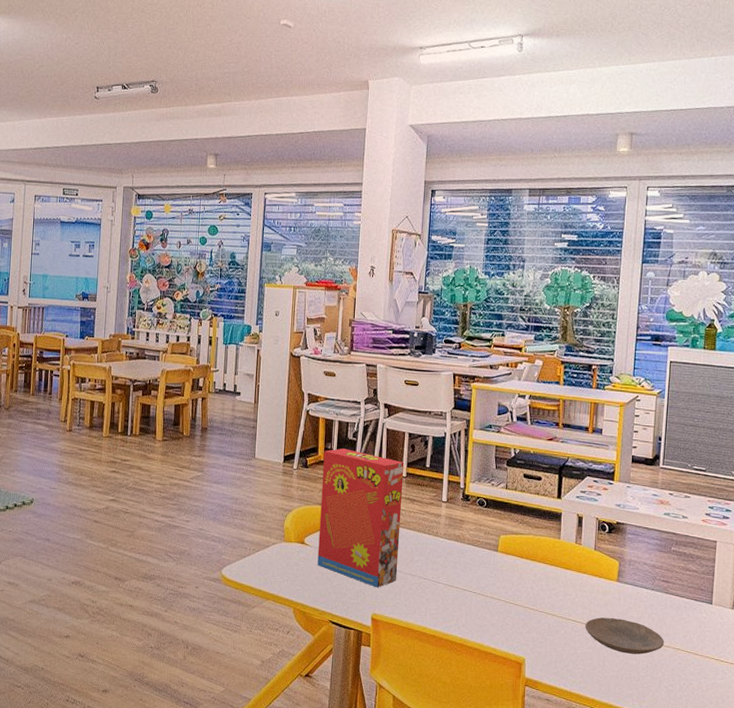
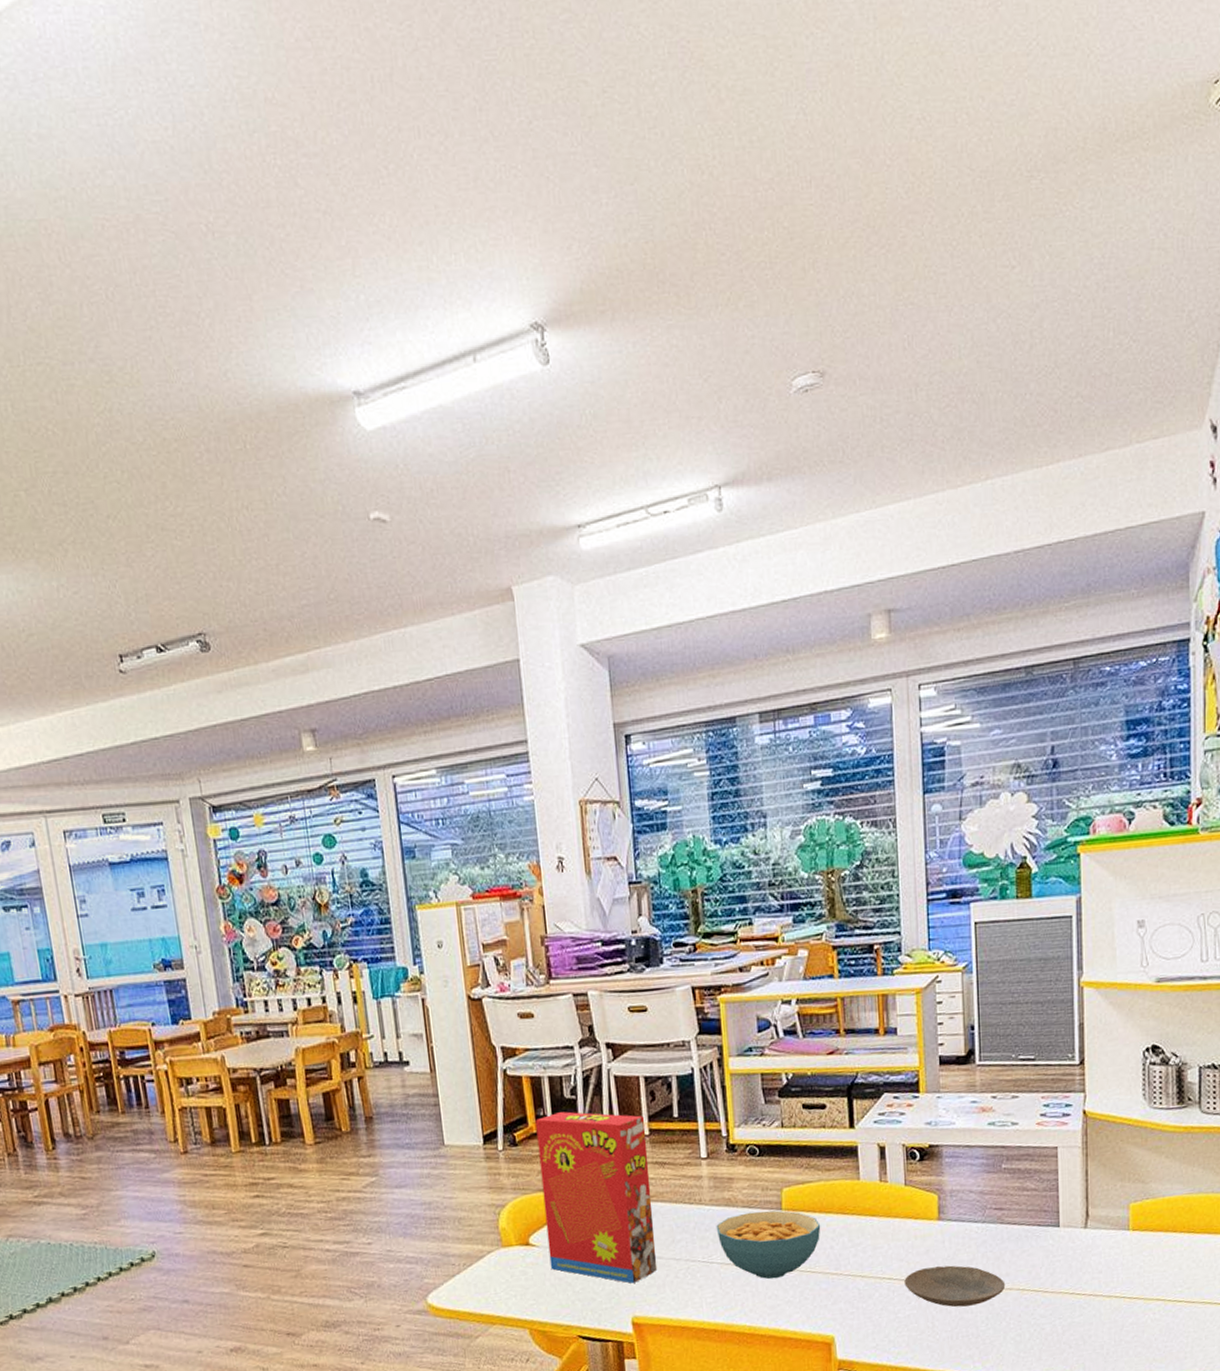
cereal bowl: none [446,549,526,604] -> present [716,1210,821,1279]

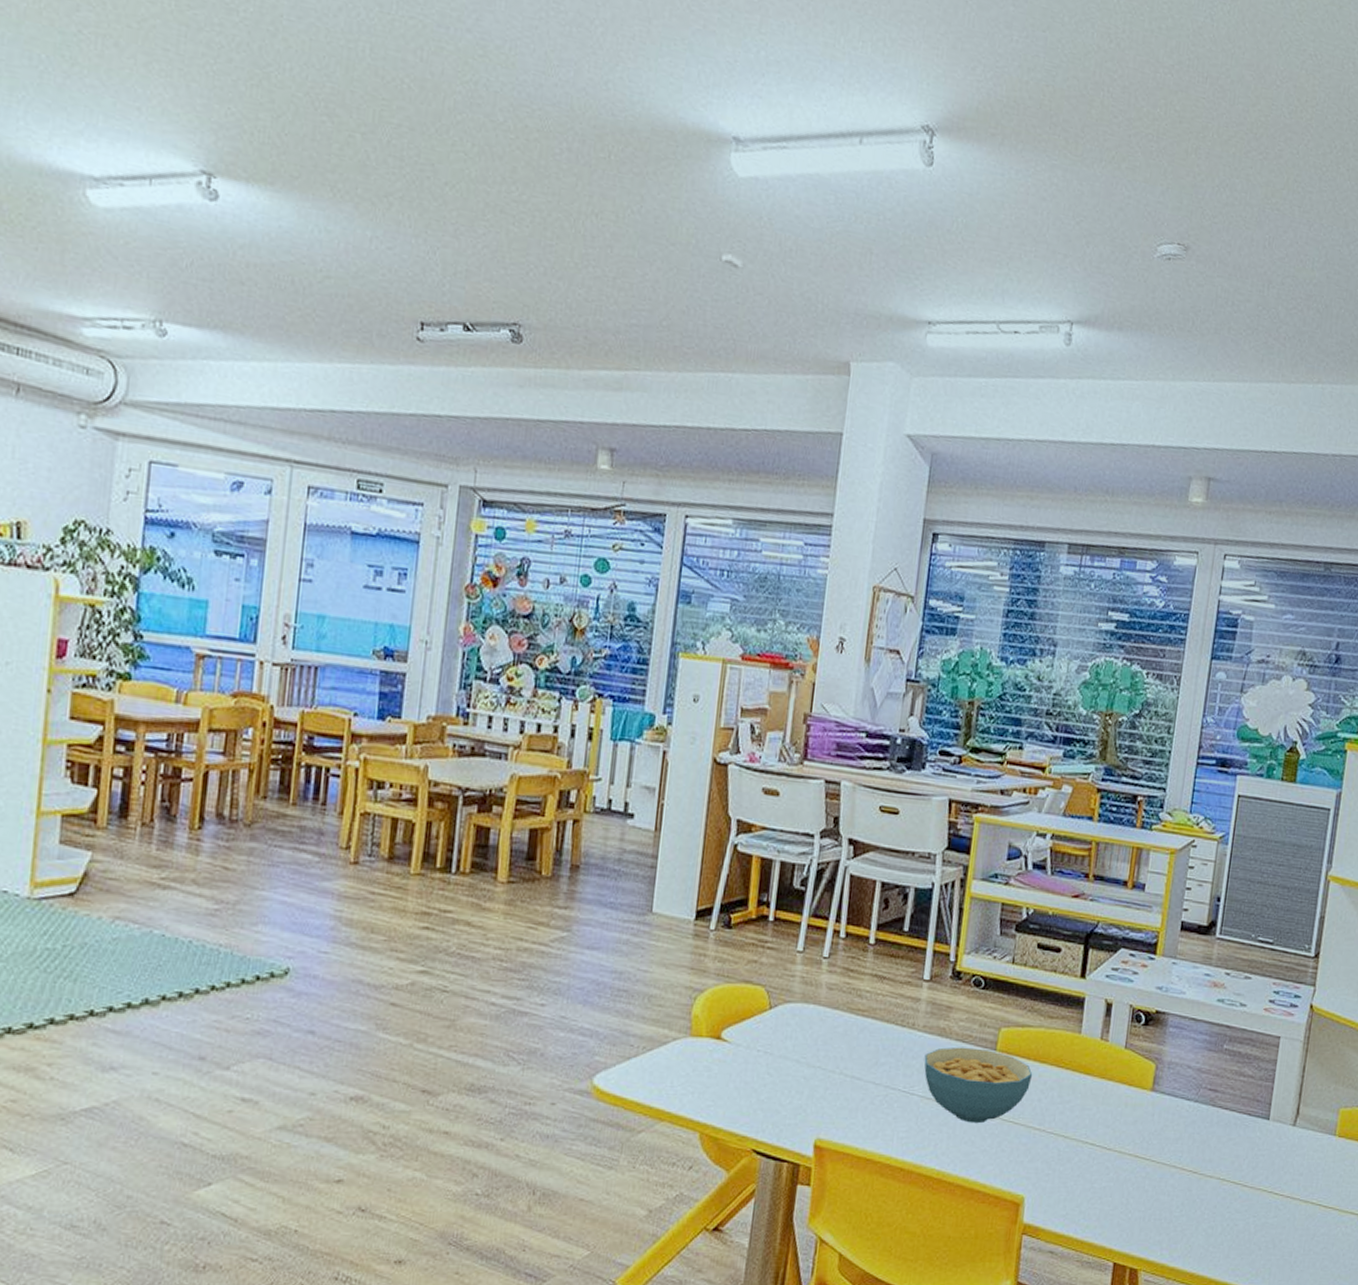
cereal box: present [535,1111,658,1283] -> none [738,901,873,1102]
plate: present [904,1265,1006,1307] -> none [1106,1139,1207,1188]

